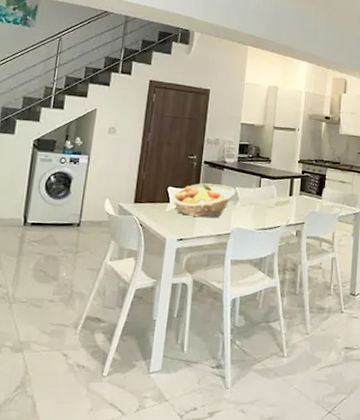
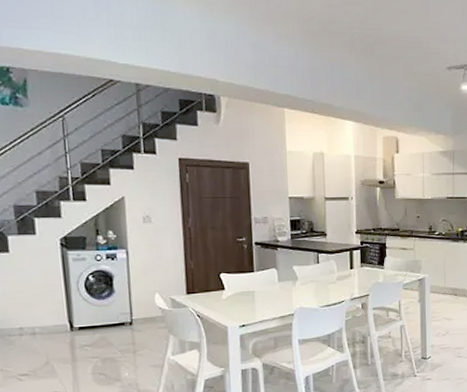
fruit basket: present [171,183,236,218] -> none [225,265,294,301]

